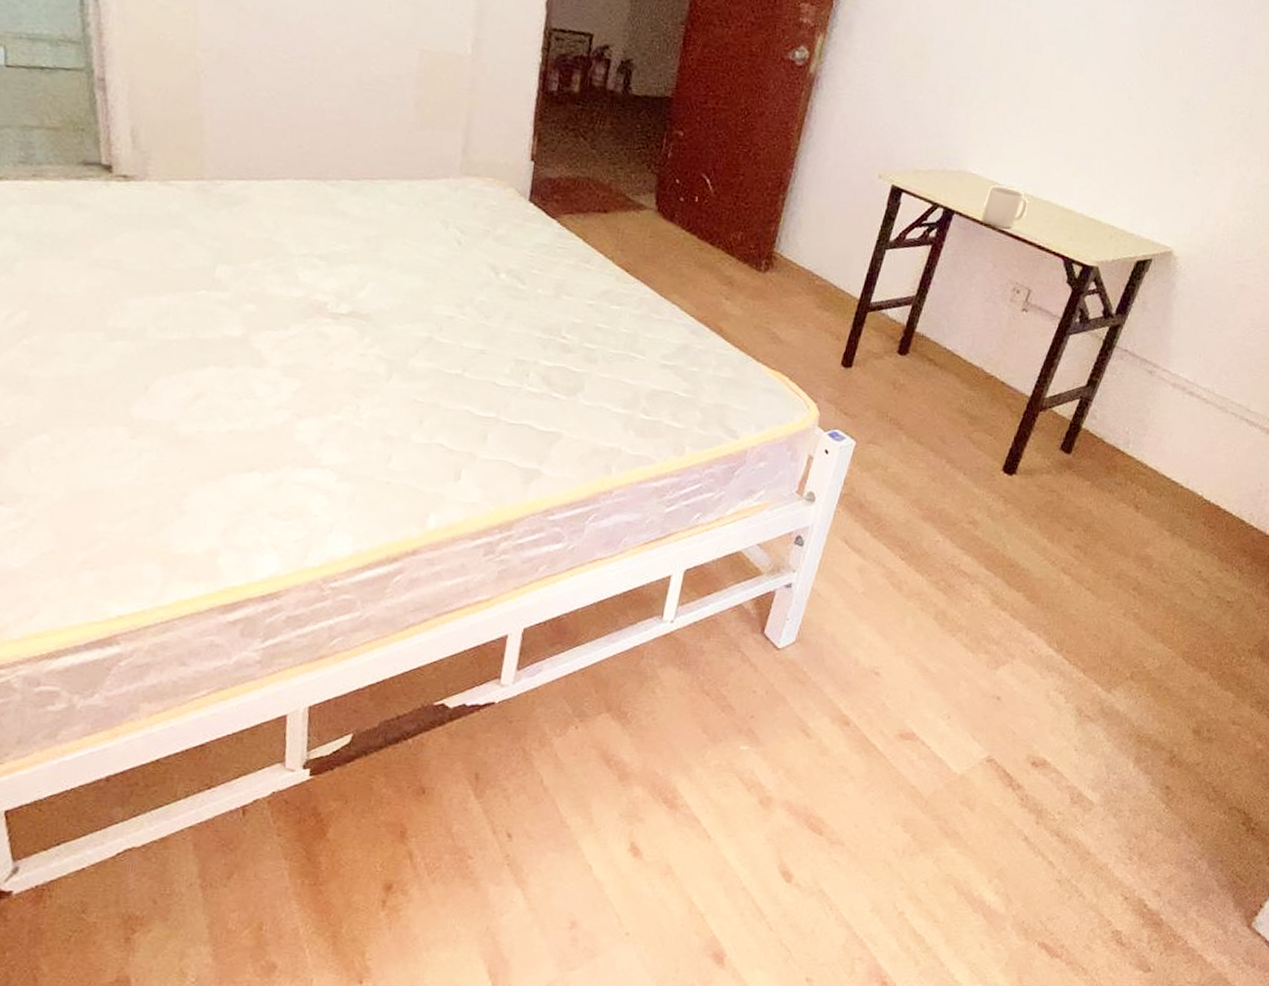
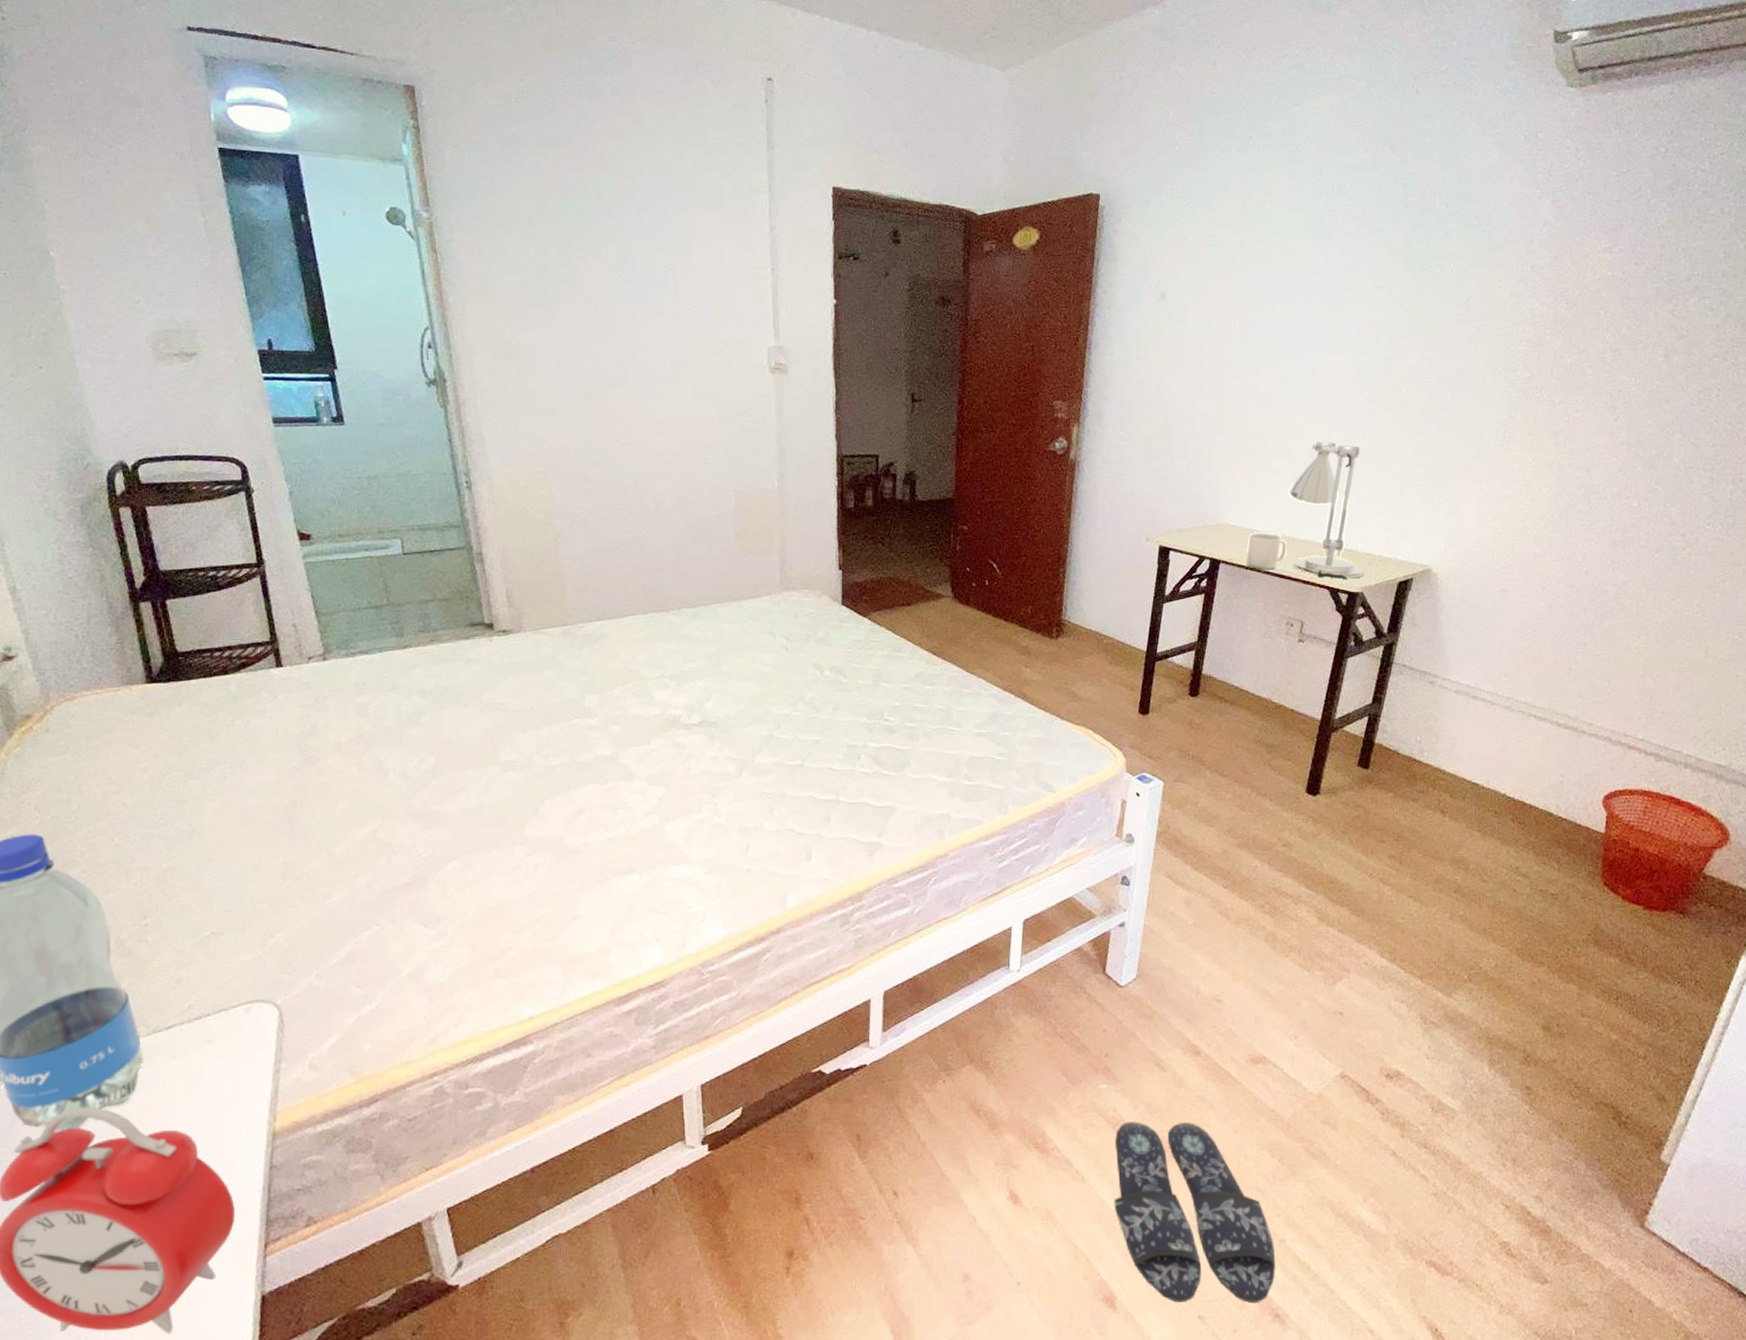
slippers: none [737,785,893,970] -> present [1114,1122,1275,1304]
desk lamp: none [1030,94,1124,251] -> present [1289,441,1365,579]

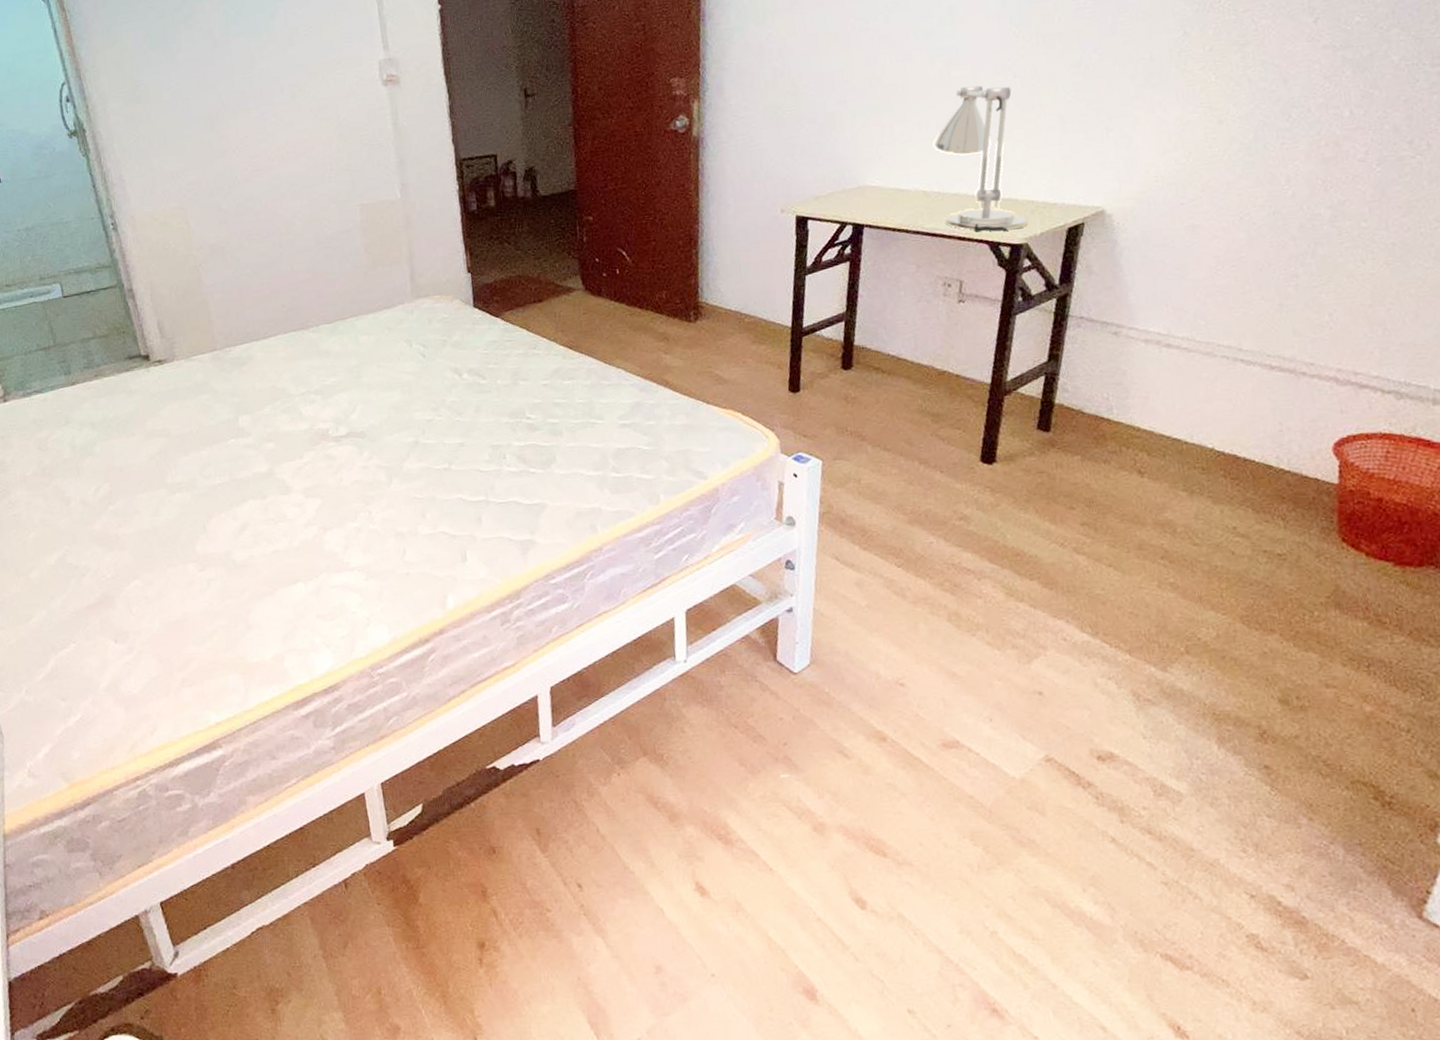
slippers: present [1114,1122,1275,1304] -> none [802,811,989,998]
mug: present [1246,533,1287,569] -> none [892,190,937,230]

